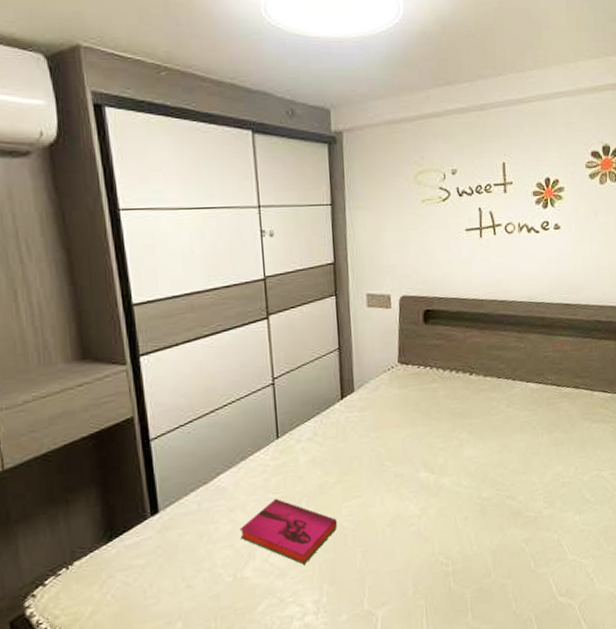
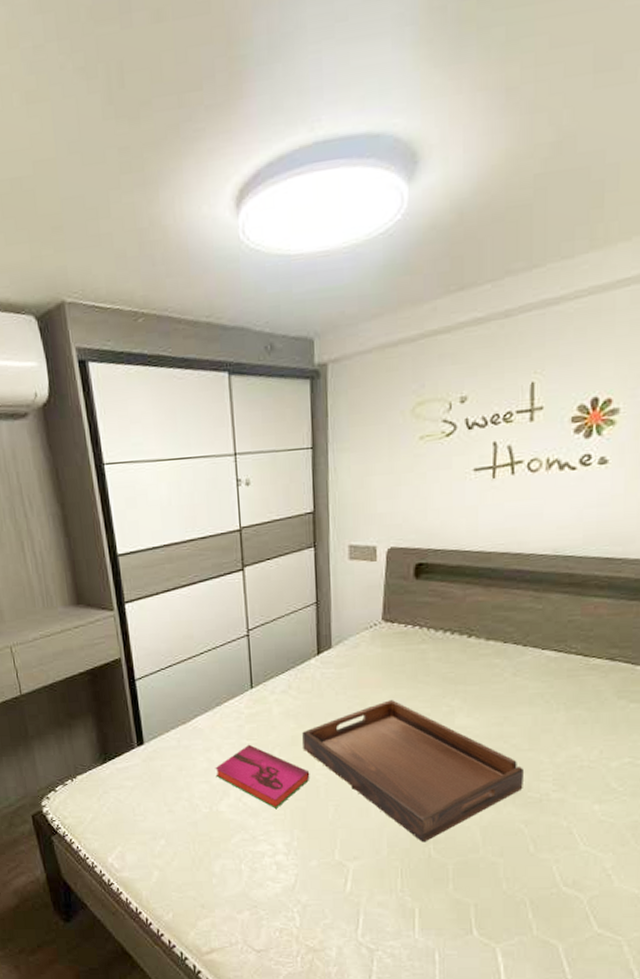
serving tray: none [329,438,522,576] -> present [302,700,523,842]

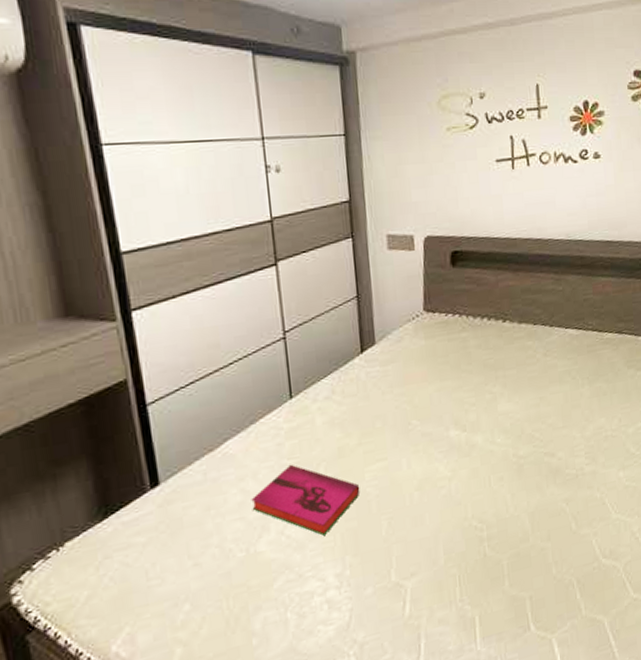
serving tray: present [302,700,523,842] -> none [349,393,562,542]

